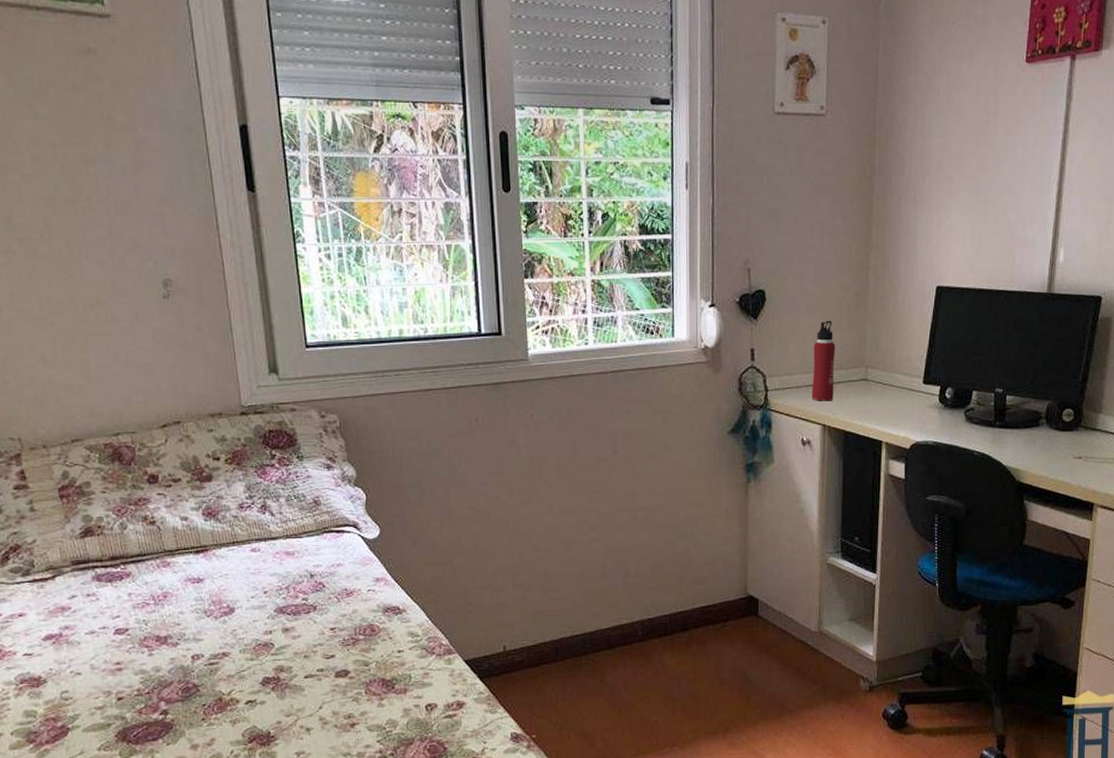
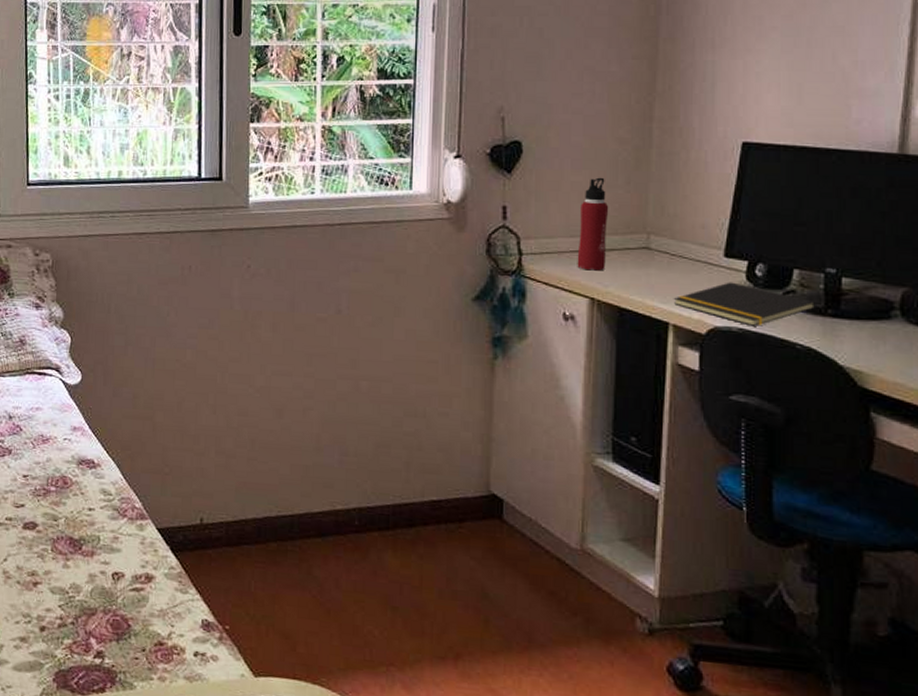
notepad: none [885,404,988,439] -> present [673,282,816,326]

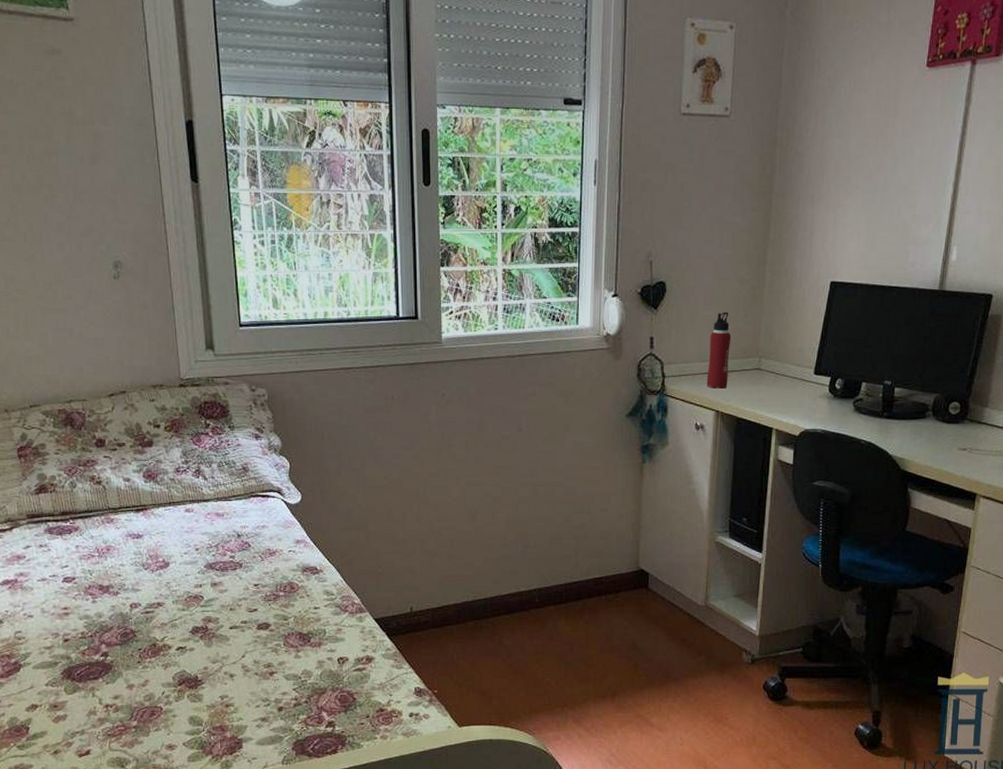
notepad: present [673,282,816,326] -> none [776,394,876,428]

